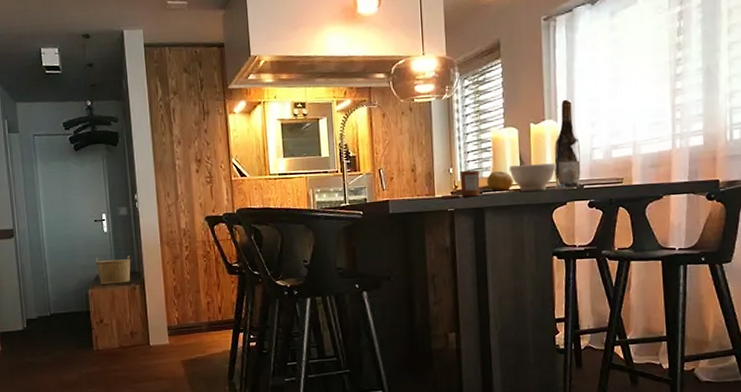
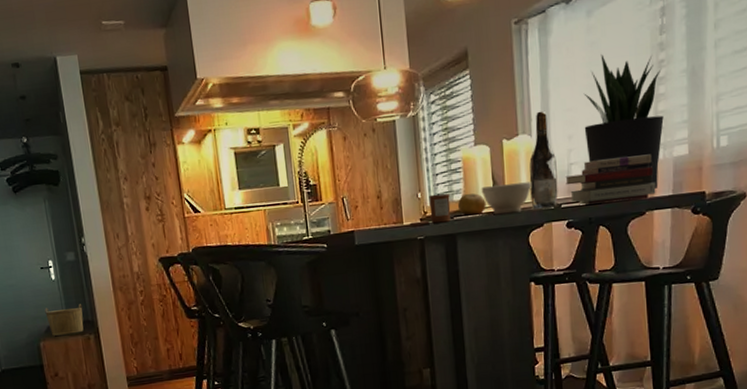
books: none [588,143,673,188] -> present [565,154,656,206]
planter: none [606,51,681,175] -> present [583,54,664,189]

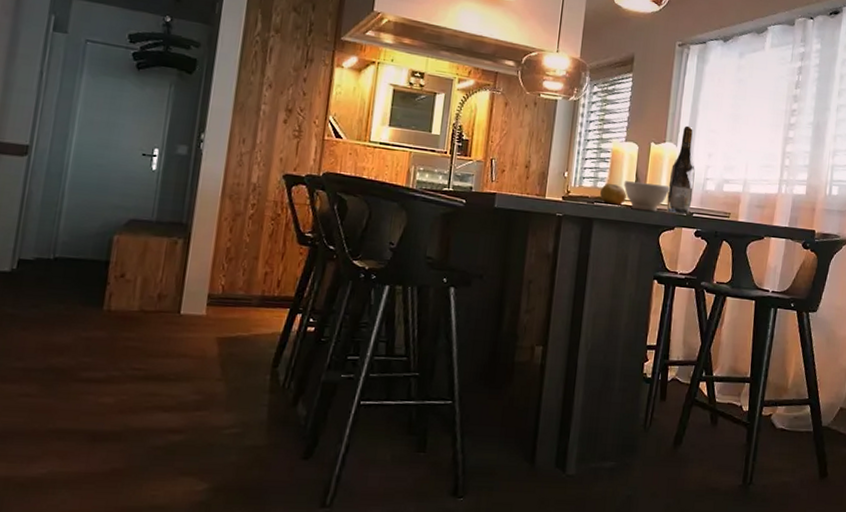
basket: present [45,304,84,336] -> none [131,198,180,234]
candle: present [409,193,451,227] -> none [550,176,594,207]
books: present [565,154,656,206] -> none [700,180,776,226]
planter: present [583,54,664,189] -> none [722,91,793,218]

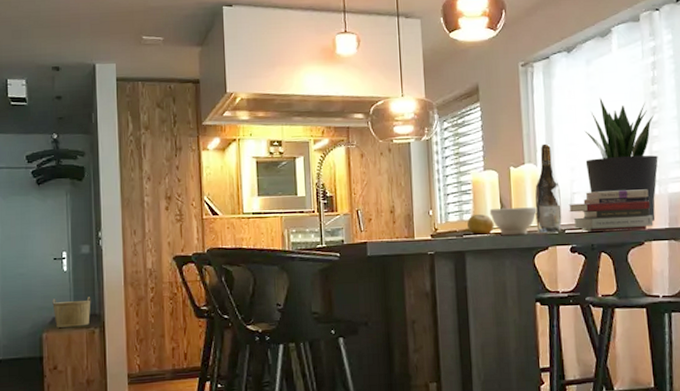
basket: none [131,198,180,234] -> present [52,297,91,328]
books: none [700,180,776,226] -> present [568,189,654,233]
planter: none [722,91,793,218] -> present [584,98,658,221]

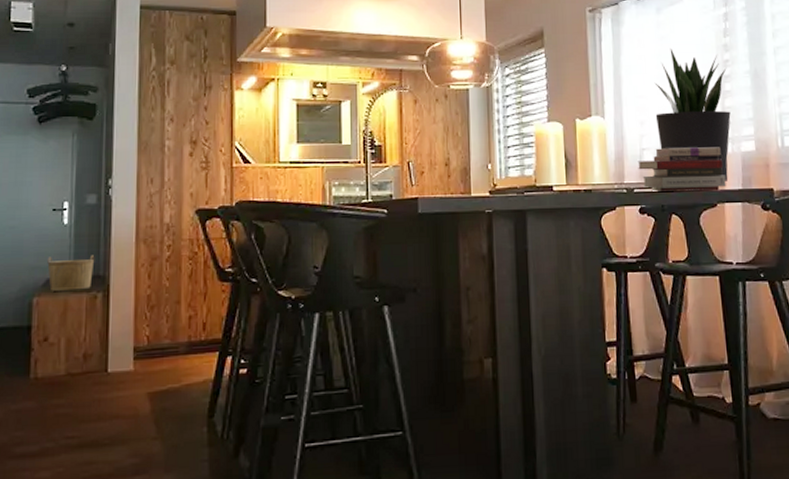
fruit: present [467,213,494,236] -> none [529,169,558,193]
bowl: present [489,207,537,237] -> none [553,163,604,195]
wine bottle: present [535,143,562,233] -> none [602,95,631,192]

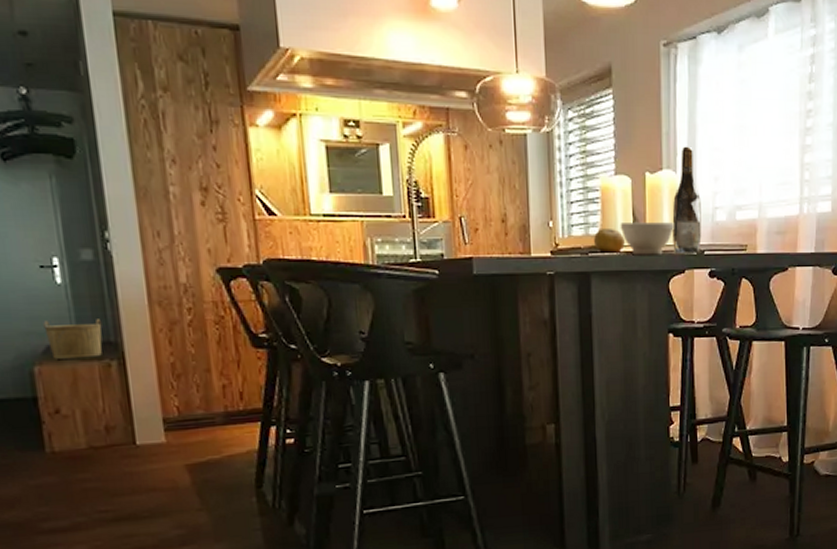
fruit: none [529,169,558,193] -> present [594,227,625,254]
bowl: none [553,163,604,195] -> present [620,222,674,257]
wine bottle: none [602,95,631,192] -> present [672,146,702,253]
books: present [637,147,726,193] -> none [709,207,799,255]
planter: present [654,49,731,181] -> none [731,94,809,244]

